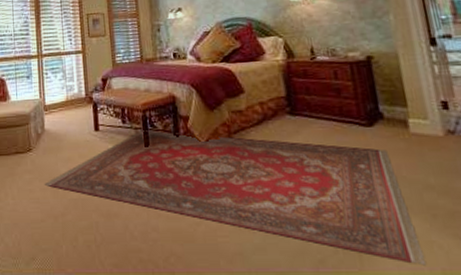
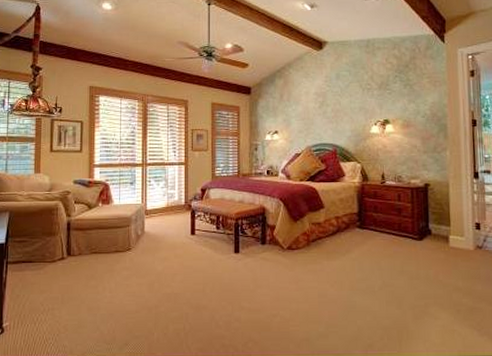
area rug: present [45,130,427,266] -> none [142,236,448,348]

